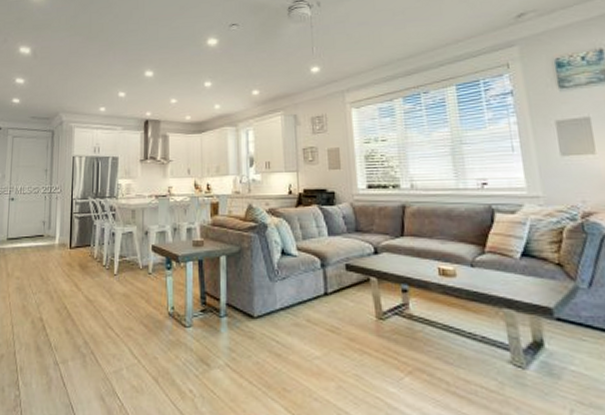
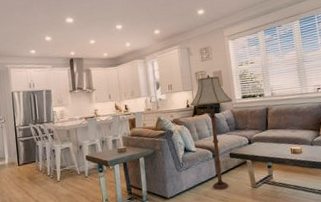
floor lamp: none [293,152,353,316] -> present [190,75,233,190]

